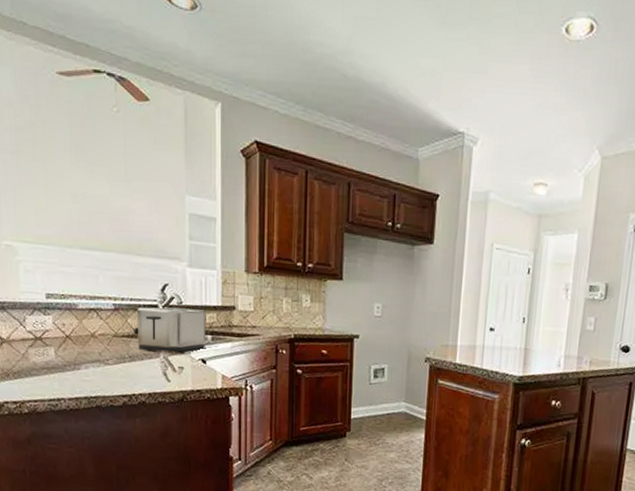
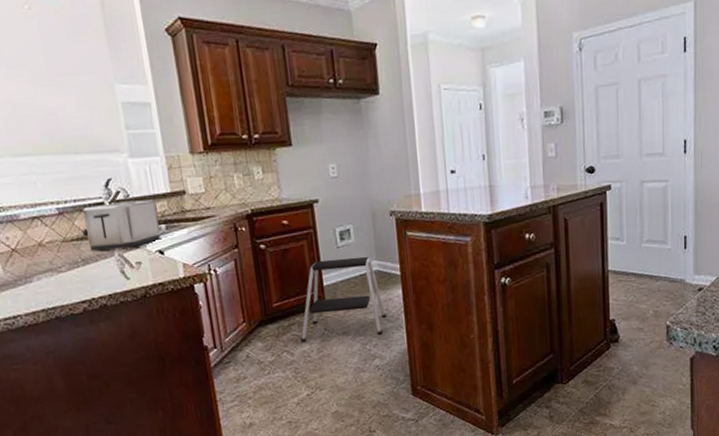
step stool: none [320,393,407,475] -> present [300,256,387,343]

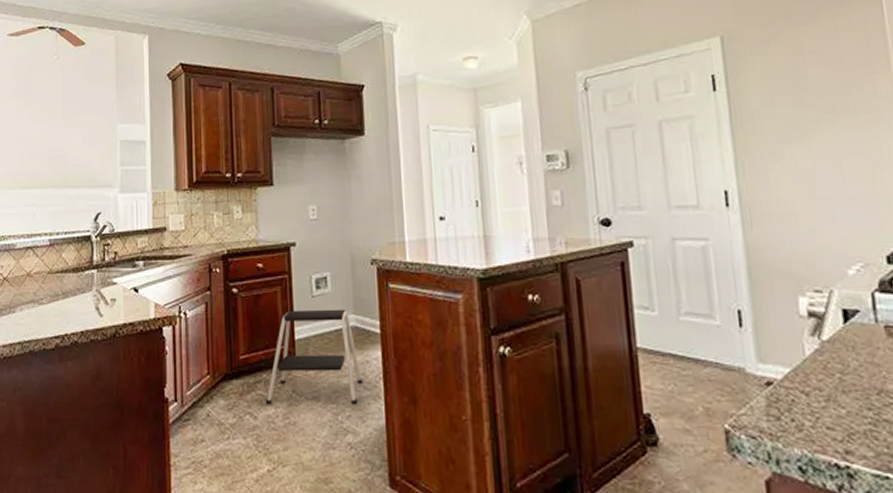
toaster: present [82,199,161,251] -> none [67,235,138,284]

